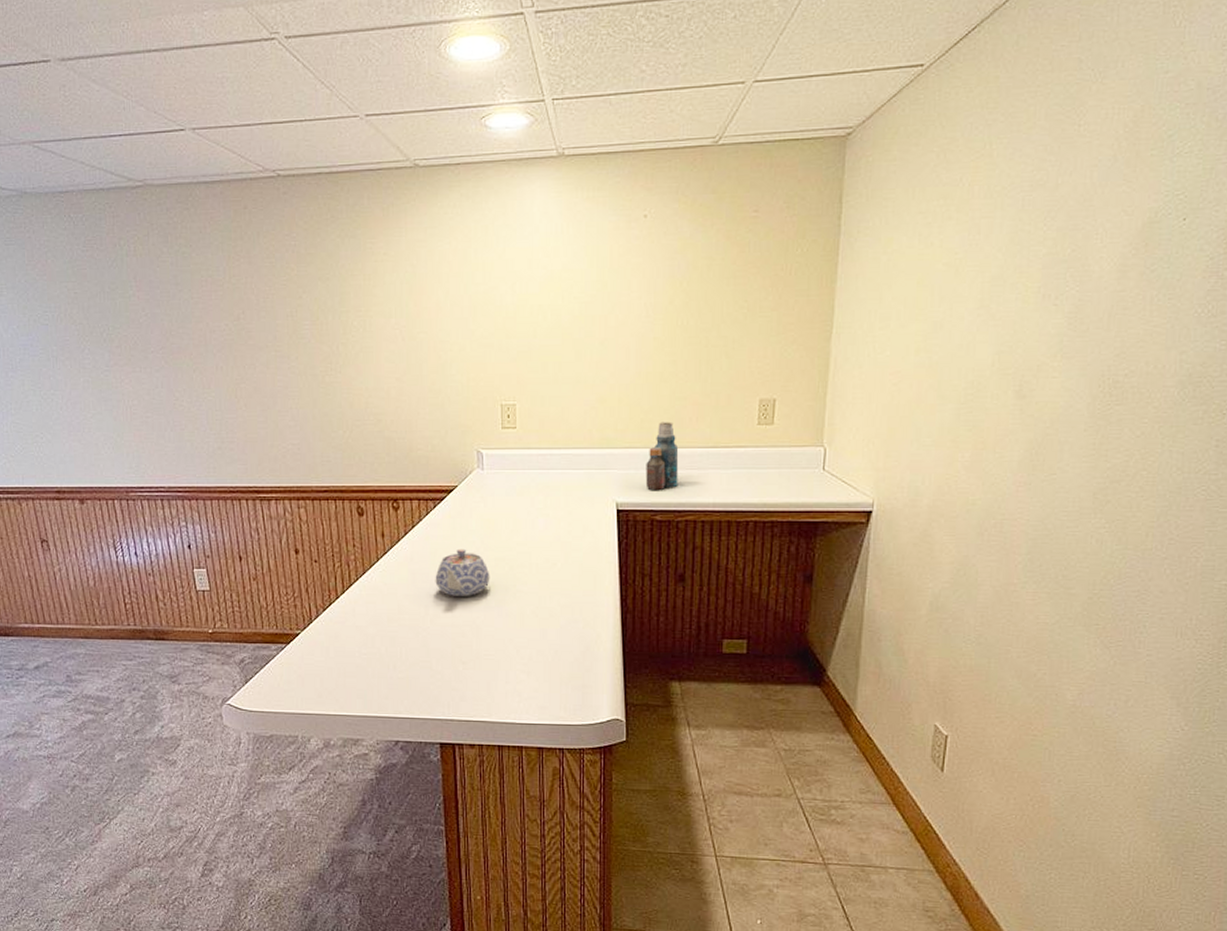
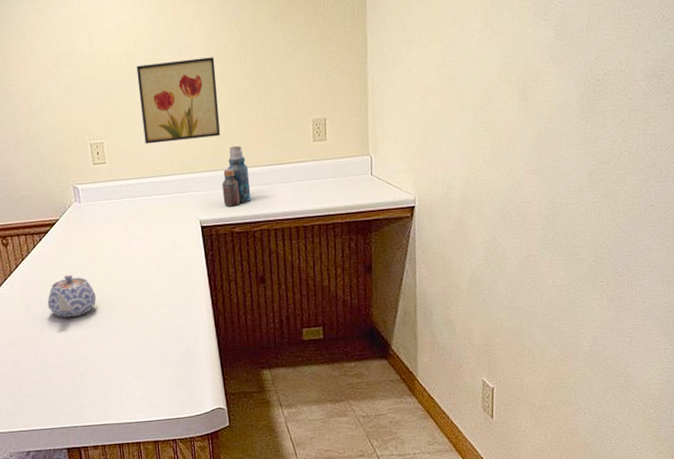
wall art: none [561,318,652,411] -> present [136,57,221,145]

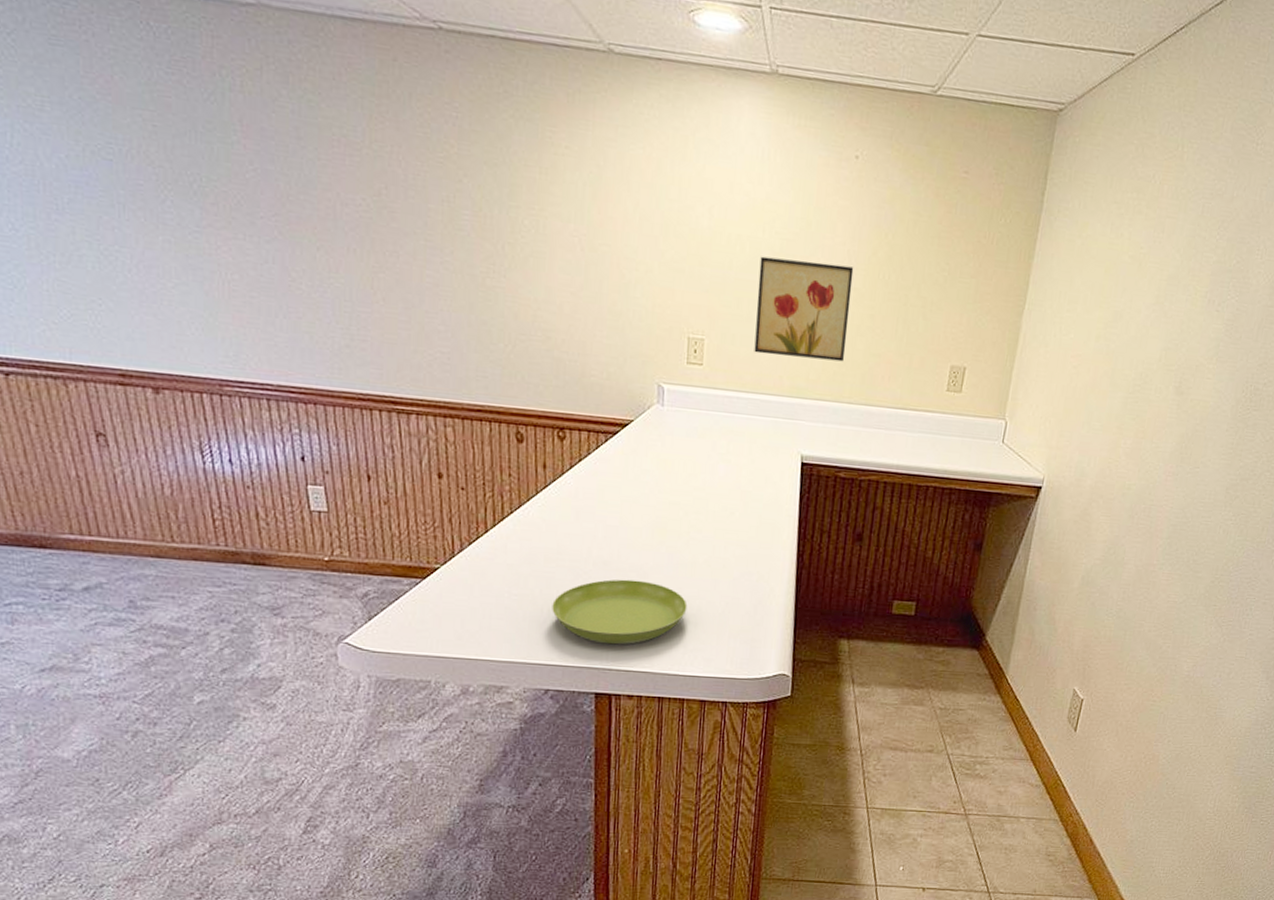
saucer: none [20,348,129,406] -> present [552,579,688,645]
teapot: present [47,274,97,318] -> none [601,488,663,541]
bottle: present [222,145,251,207] -> none [832,376,869,447]

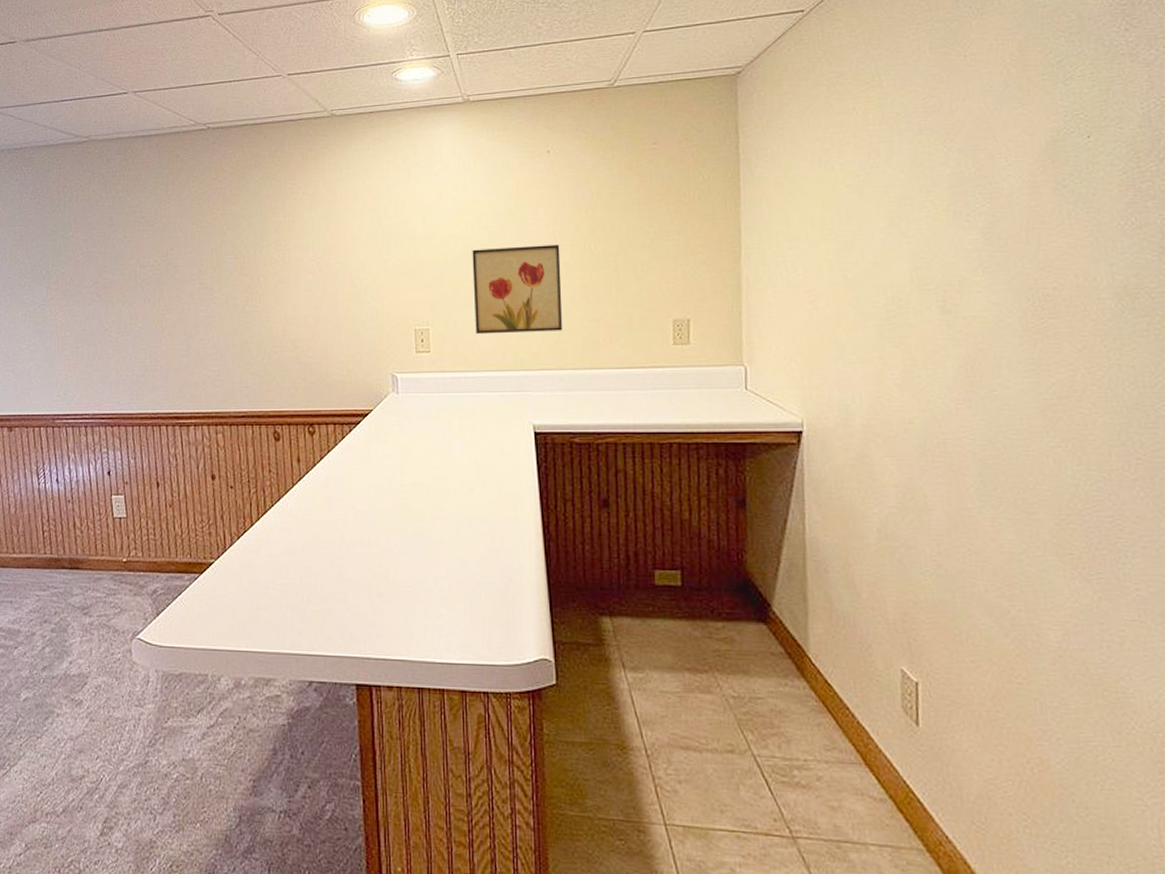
saucer: present [552,579,688,645] -> none [311,563,438,632]

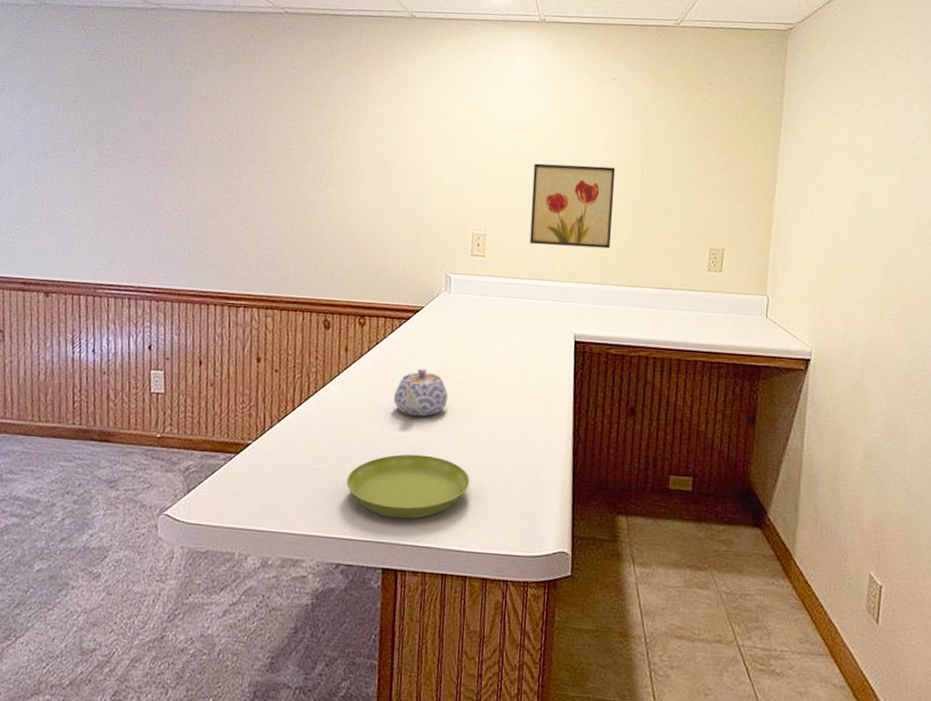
saucer: none [311,563,438,632] -> present [346,454,470,519]
teapot: none [350,473,407,524] -> present [393,368,448,417]

